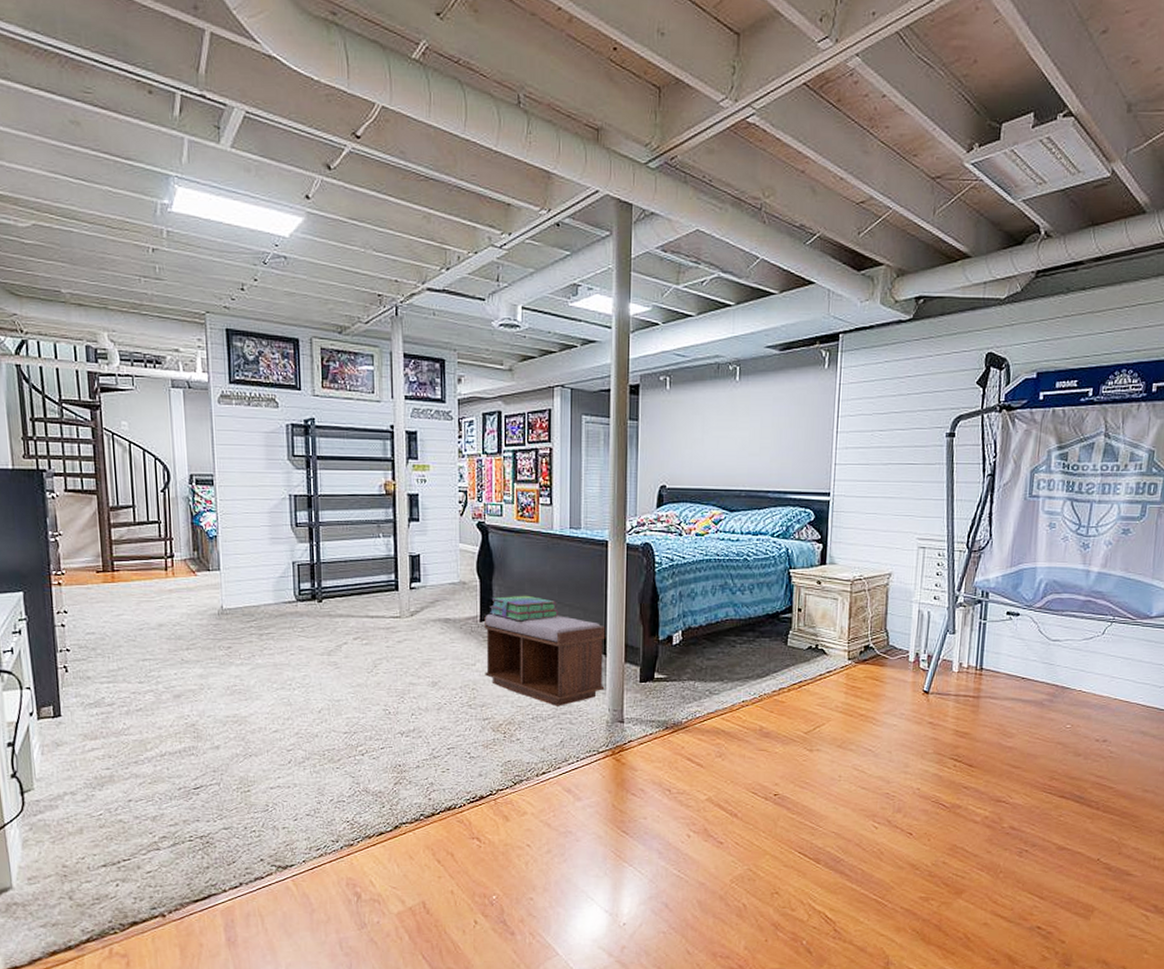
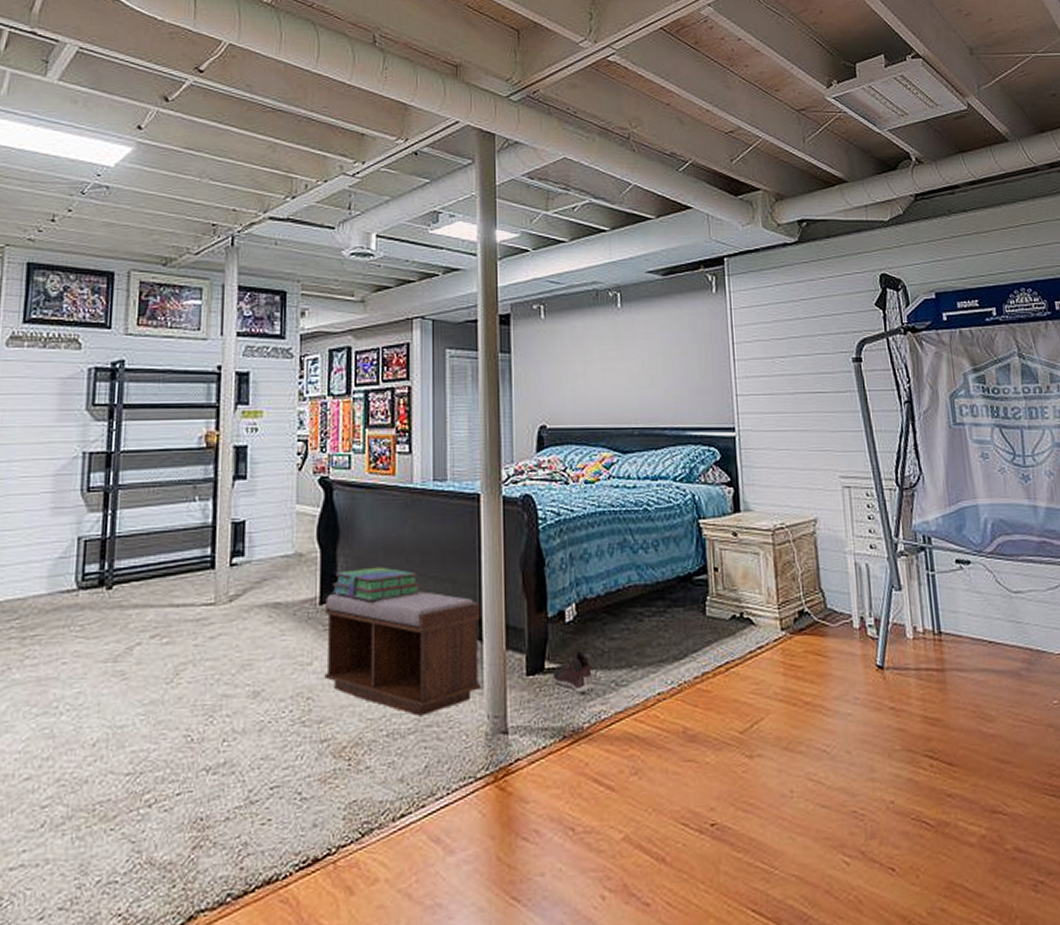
sneaker: none [659,666,694,698] -> present [552,651,596,694]

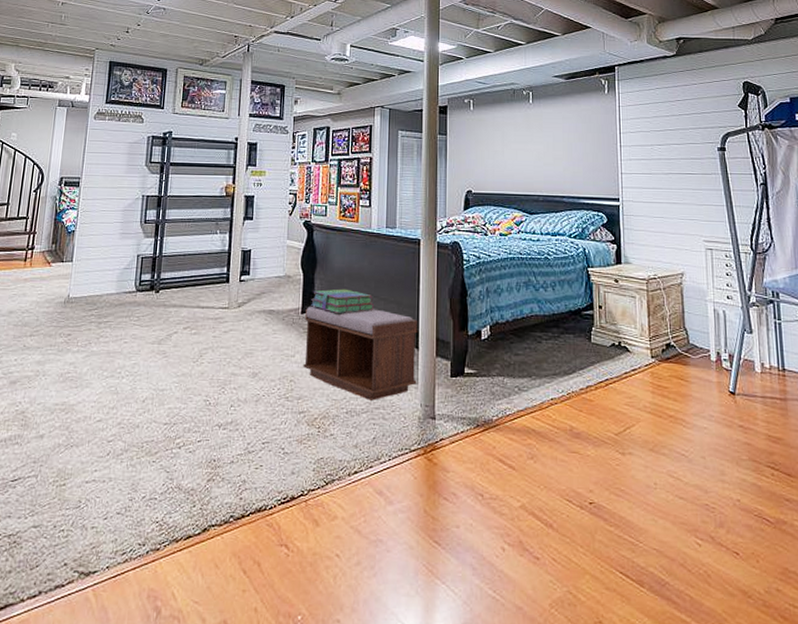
sneaker: present [552,651,596,694] -> none [470,361,503,394]

